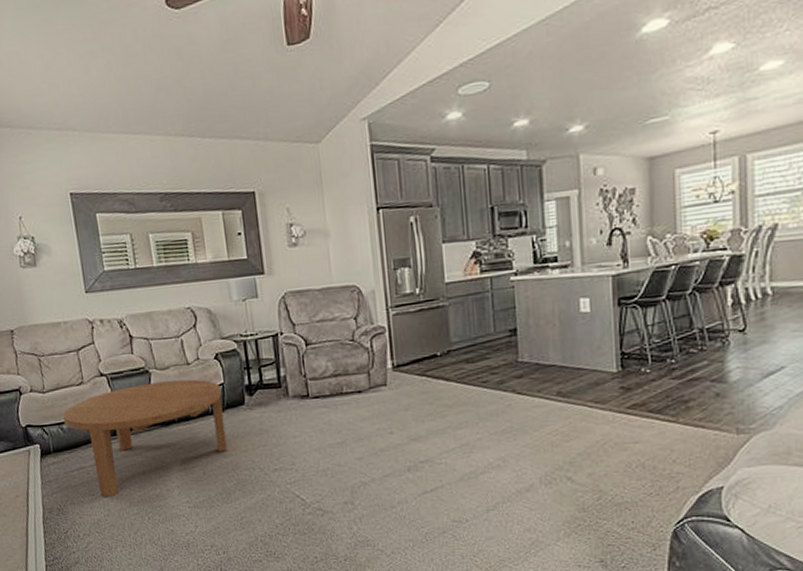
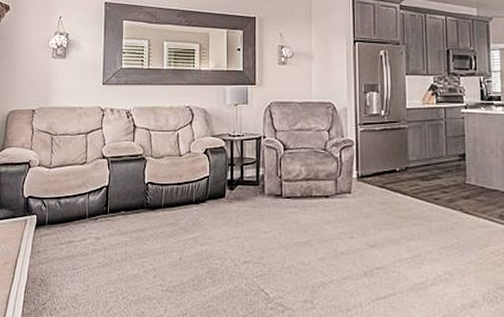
coffee table: present [63,379,228,497] -> none [63,169,206,273]

